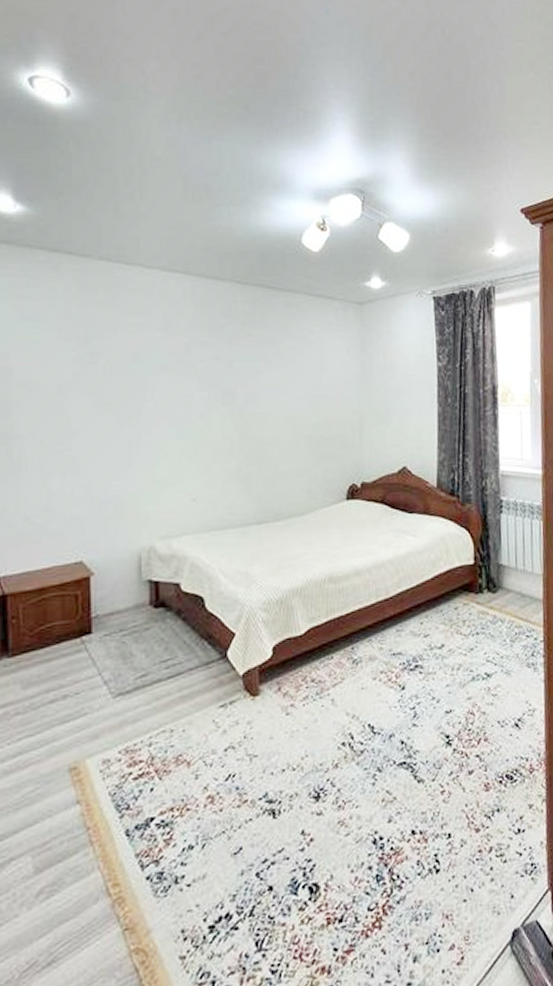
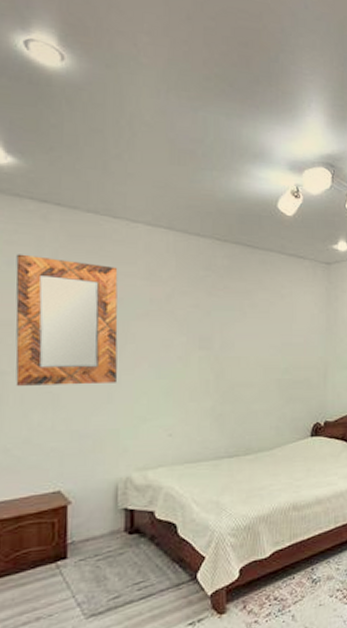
home mirror: none [29,309,136,450] -> present [15,254,118,386]

